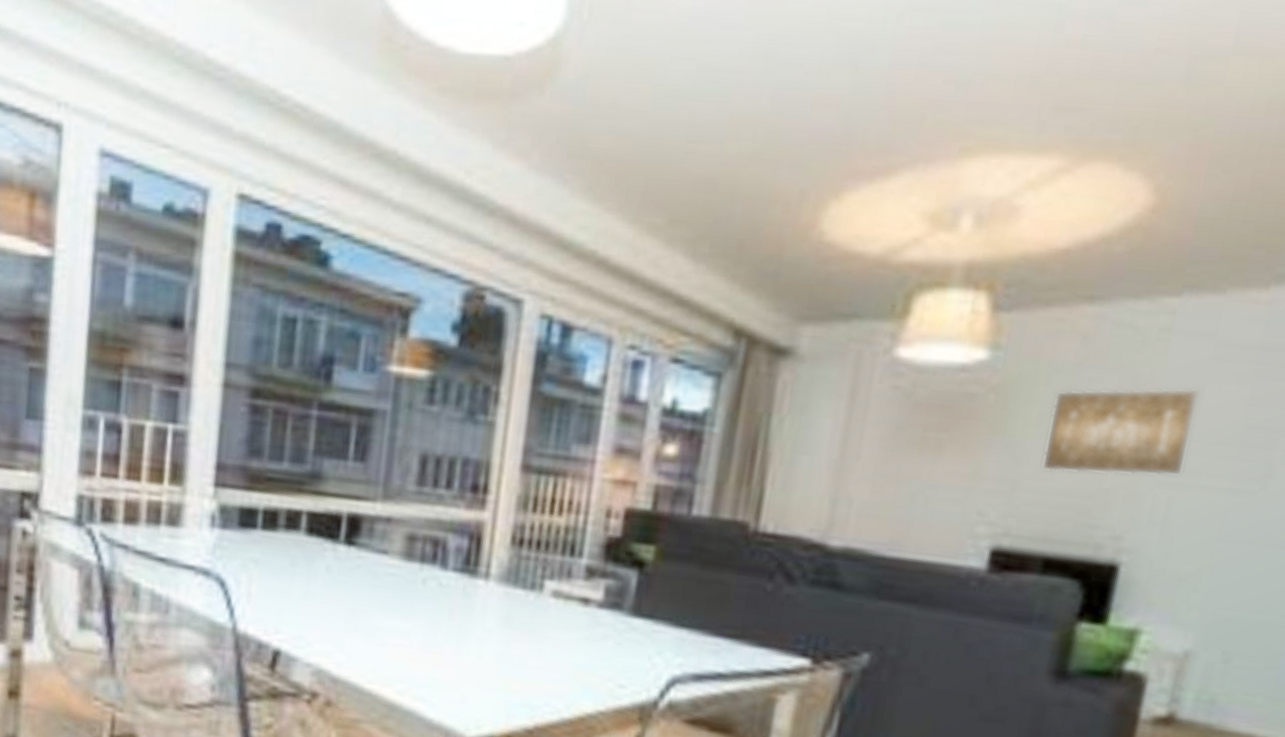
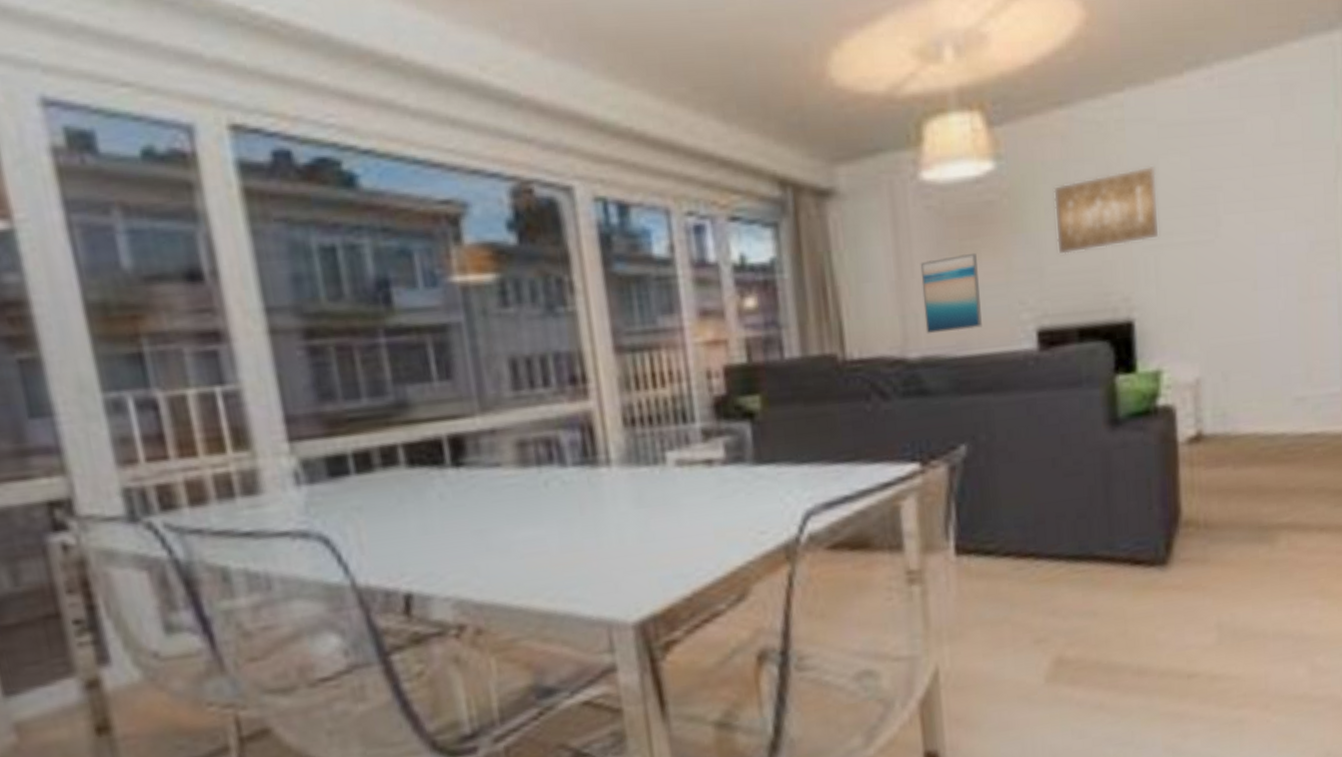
wall art: none [856,445,940,531] -> present [920,252,982,334]

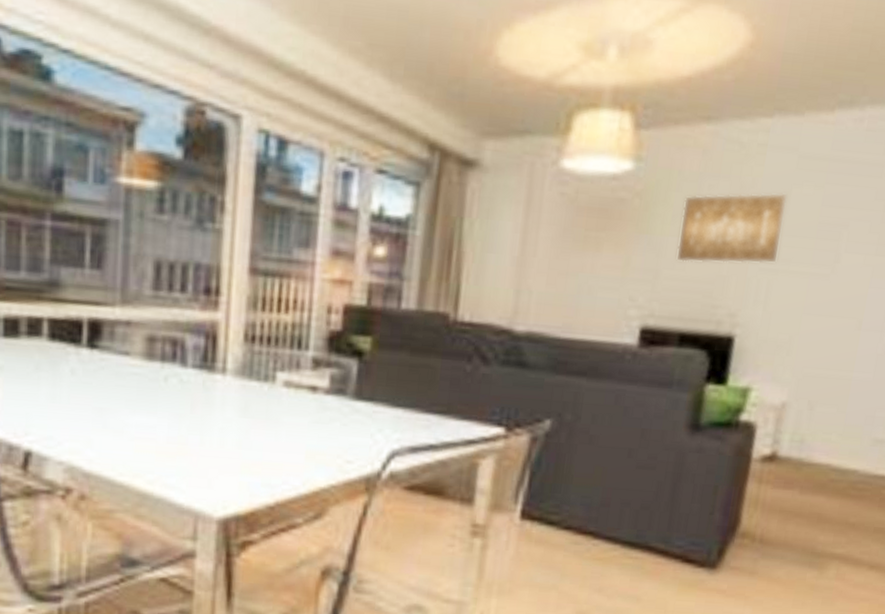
wall art: present [920,252,982,334] -> none [536,243,599,315]

